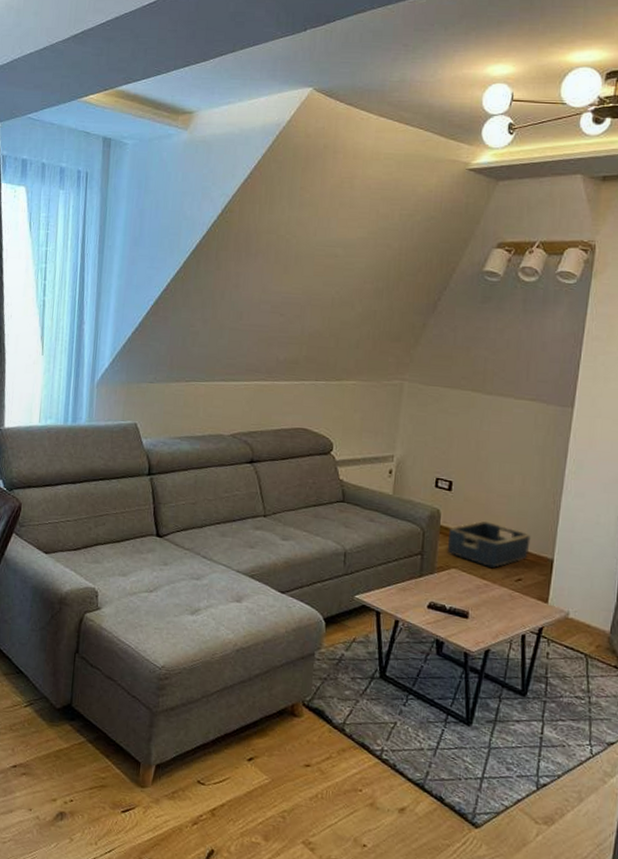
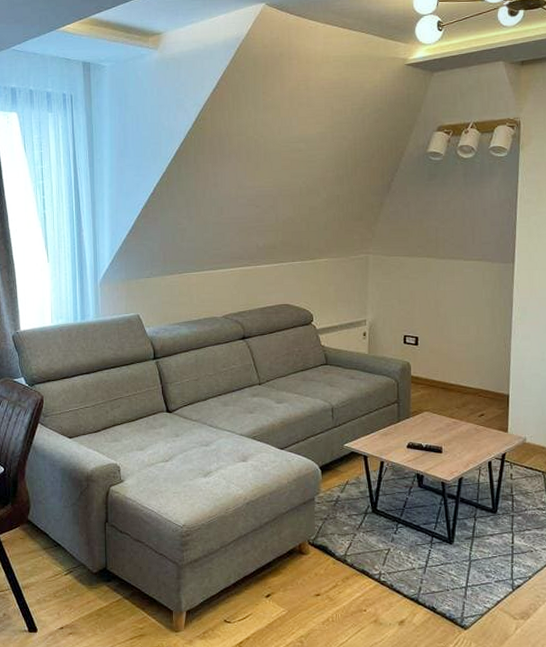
basket: present [447,520,531,568] -> none [418,368,488,407]

